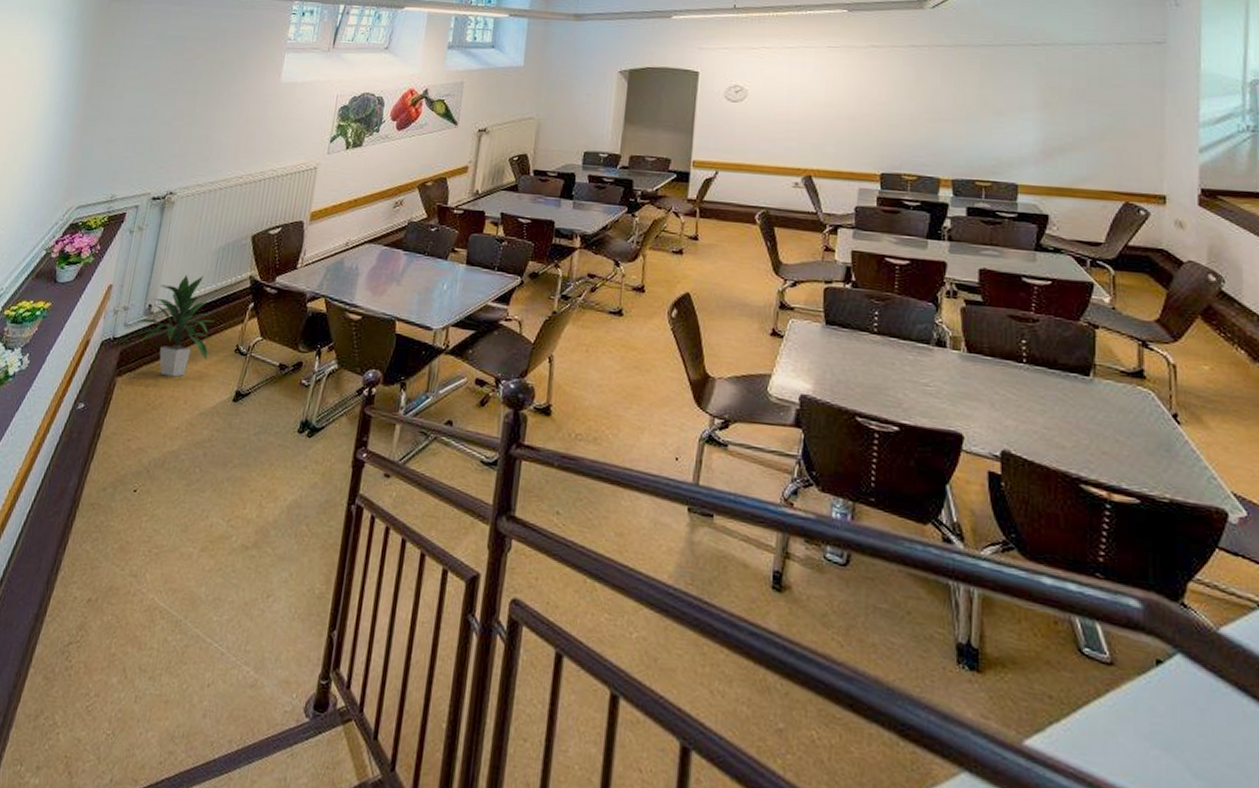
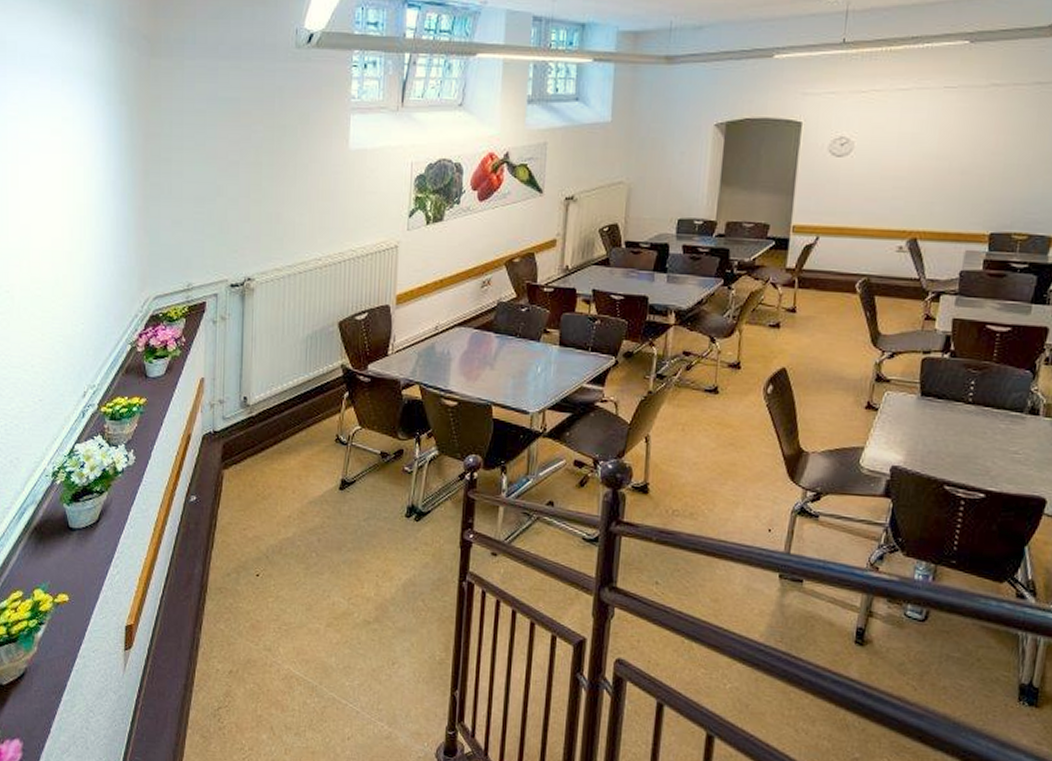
indoor plant: present [134,274,214,377] -> none [232,365,311,468]

